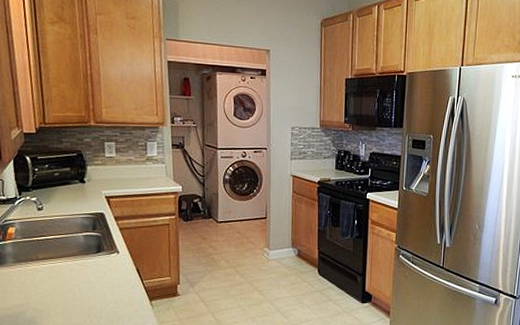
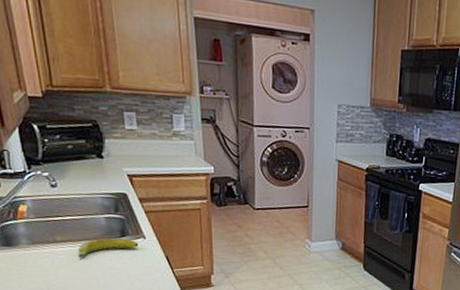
banana: none [58,254,113,274] -> present [79,238,139,258]

